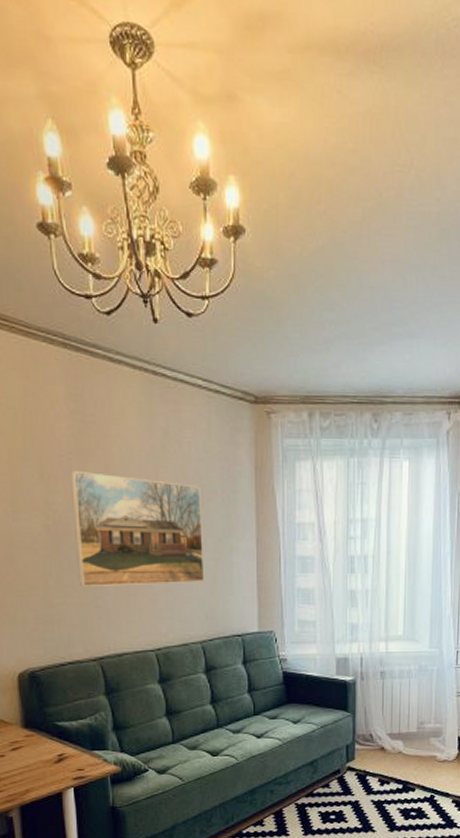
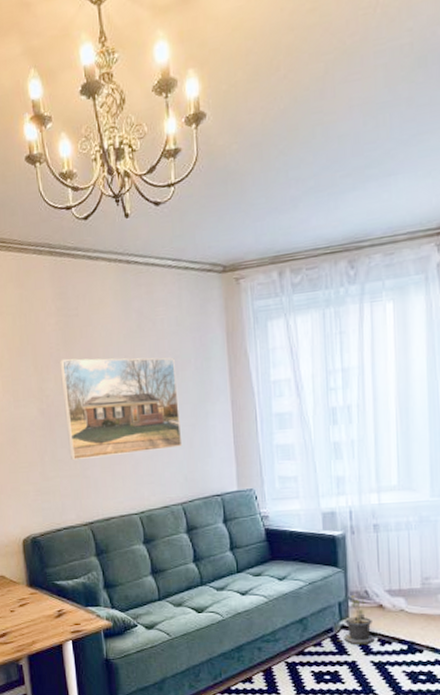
potted plant: none [343,738,376,786] -> present [337,595,375,646]

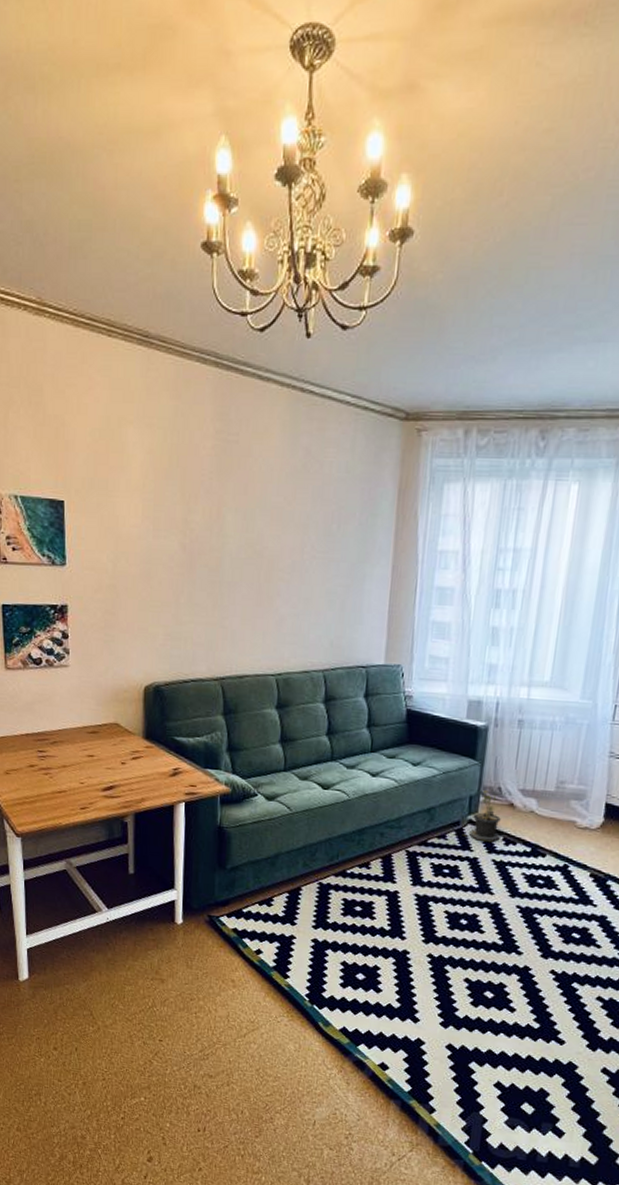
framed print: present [60,357,183,461] -> none [208,490,338,609]

